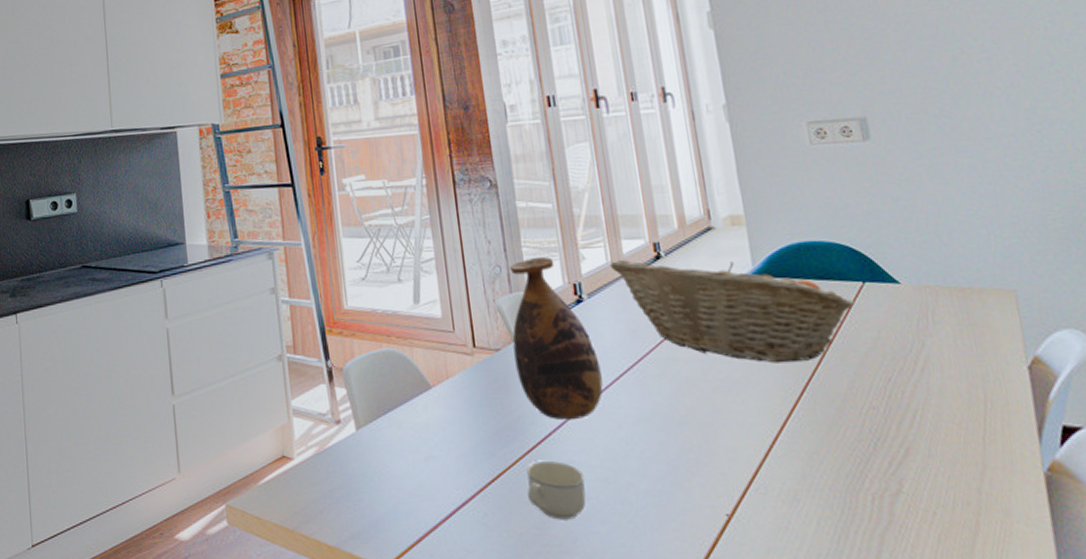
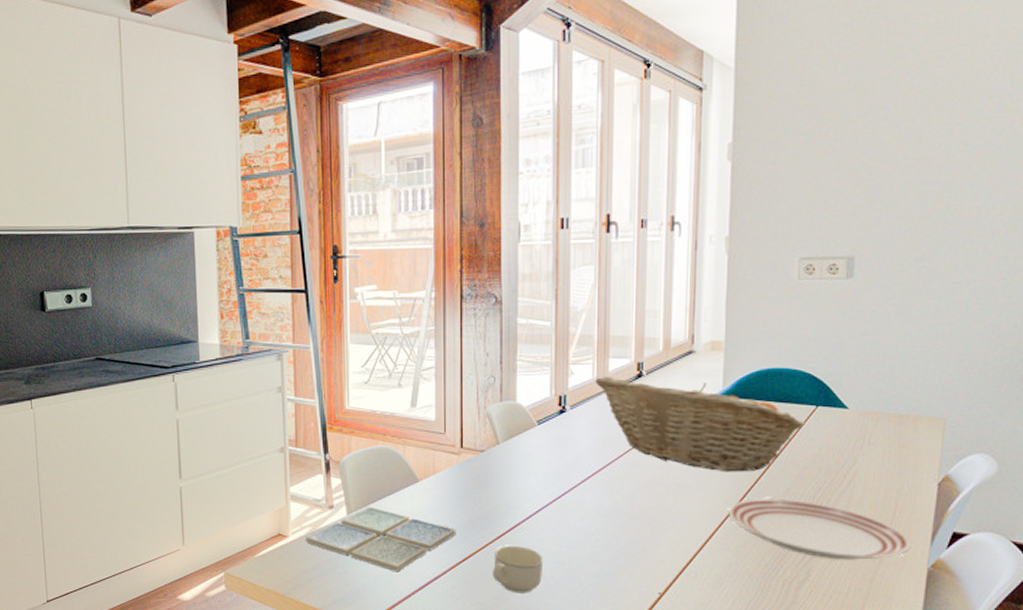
drink coaster: none [312,419,481,498] -> present [305,506,456,572]
vase: present [509,256,603,421] -> none [497,370,572,513]
dinner plate: none [788,391,1017,466] -> present [728,497,911,560]

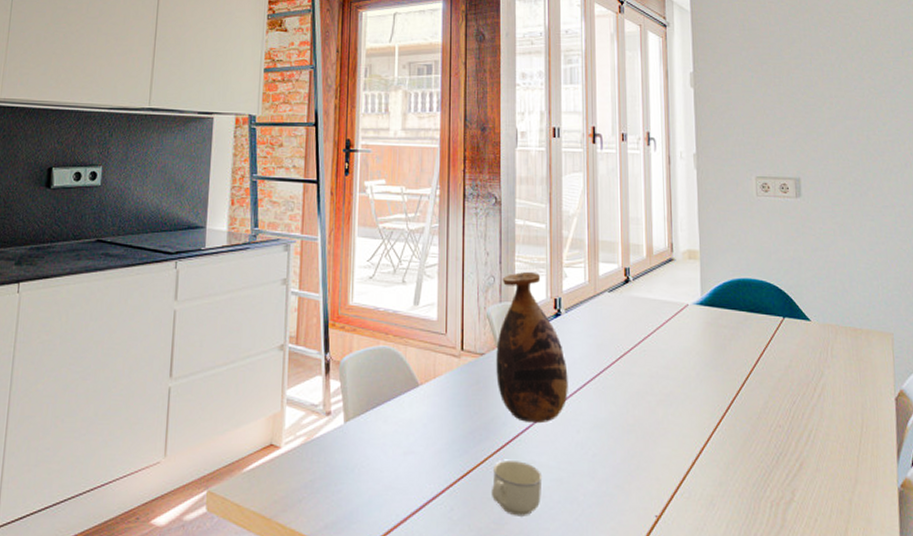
drink coaster: present [305,506,456,572] -> none [299,413,456,491]
vase: none [497,370,572,513] -> present [496,271,568,424]
fruit basket: present [595,377,806,472] -> none [587,281,776,383]
dinner plate: present [728,497,911,560] -> none [715,410,881,479]

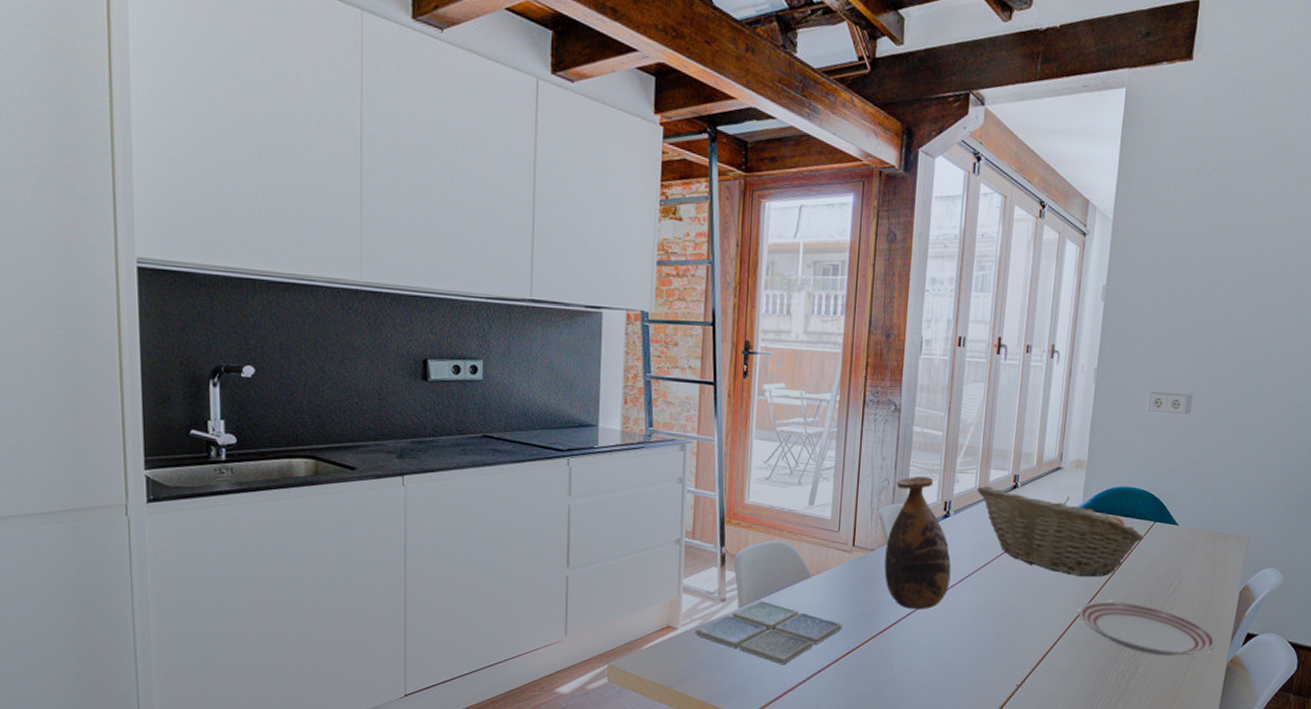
drink coaster: none [299,413,456,491] -> present [695,600,843,665]
cup: present [492,461,543,516] -> none [873,641,920,685]
fruit basket: none [587,281,776,383] -> present [977,486,1145,577]
dinner plate: none [715,410,881,479] -> present [1078,600,1217,656]

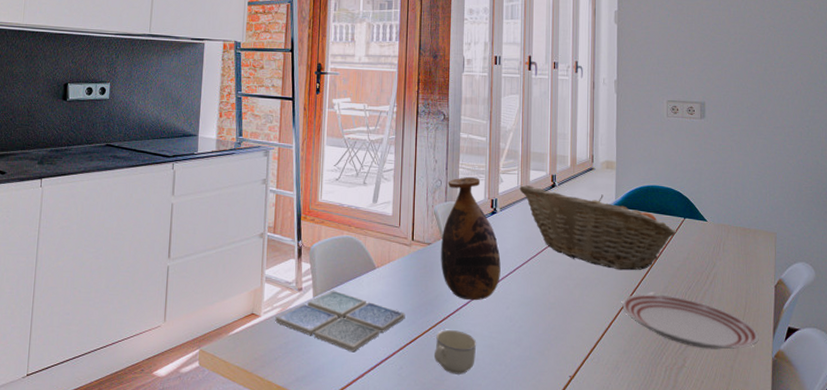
cup: none [873,641,920,685] -> present [434,330,477,375]

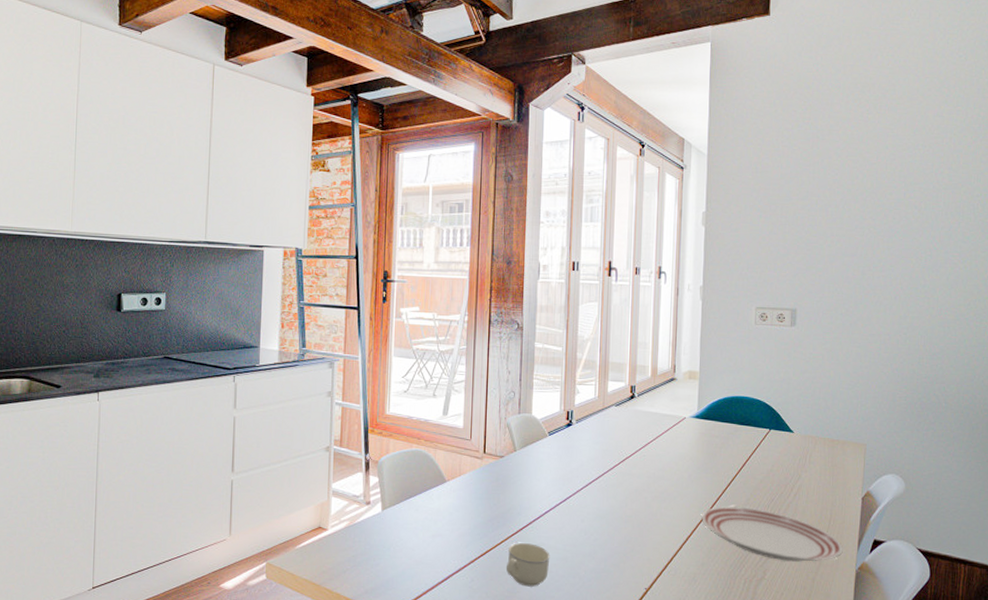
drink coaster: present [275,290,405,352] -> none [343,503,477,565]
vase: present [441,176,501,301] -> none [513,388,576,514]
fruit basket: present [519,185,677,271] -> none [596,397,762,483]

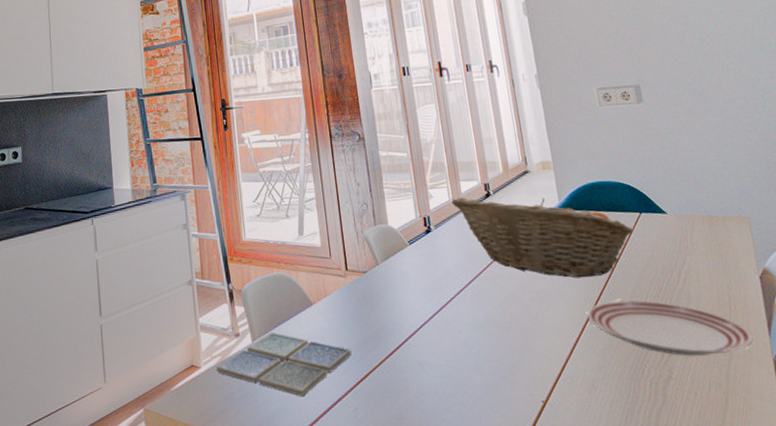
drink coaster: none [343,503,477,565] -> present [216,332,352,397]
cup: present [507,543,550,587] -> none [388,362,435,411]
fruit basket: none [596,397,762,483] -> present [451,198,635,278]

